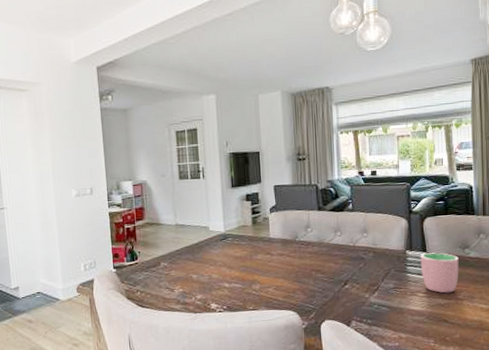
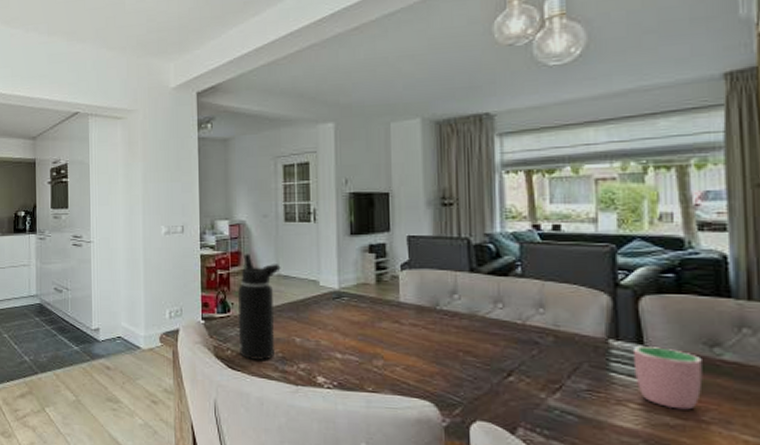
water bottle: none [143,209,178,297] -> present [238,254,281,360]

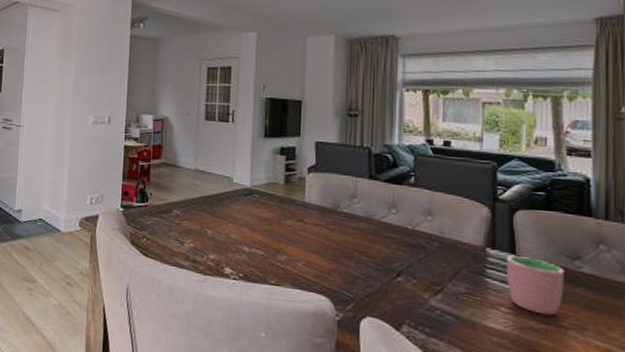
water bottle: present [238,254,281,360] -> none [154,148,199,250]

